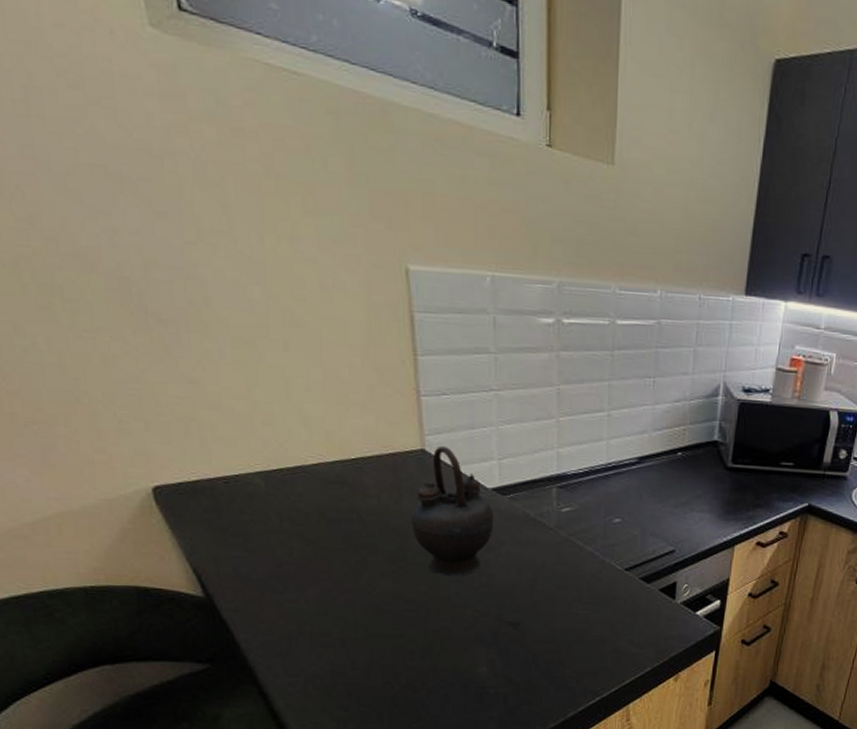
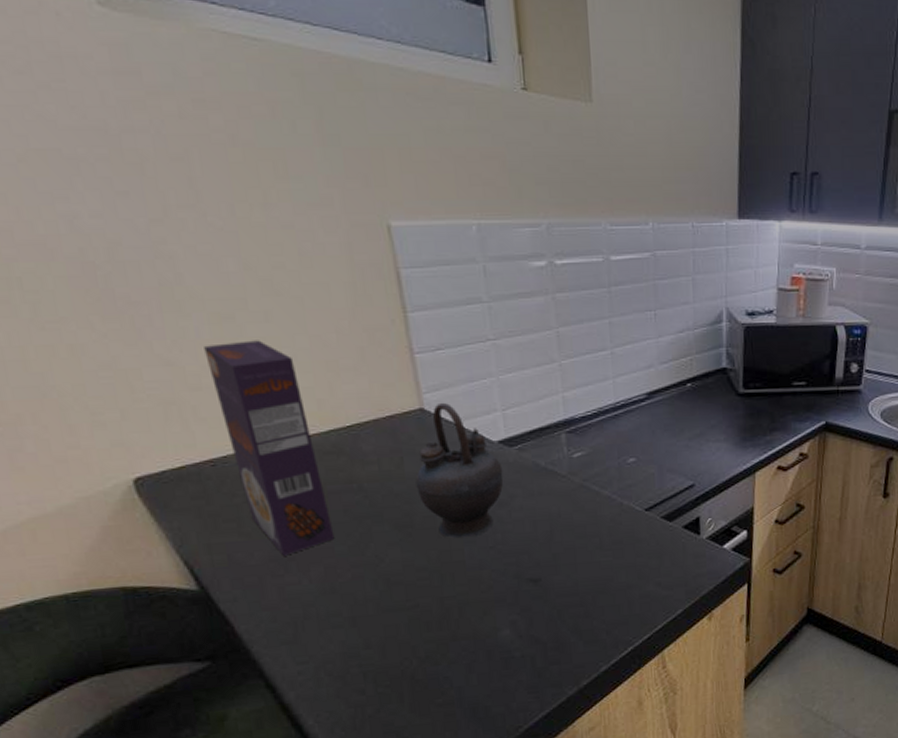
cereal box: none [225,367,332,575] -> present [204,340,335,556]

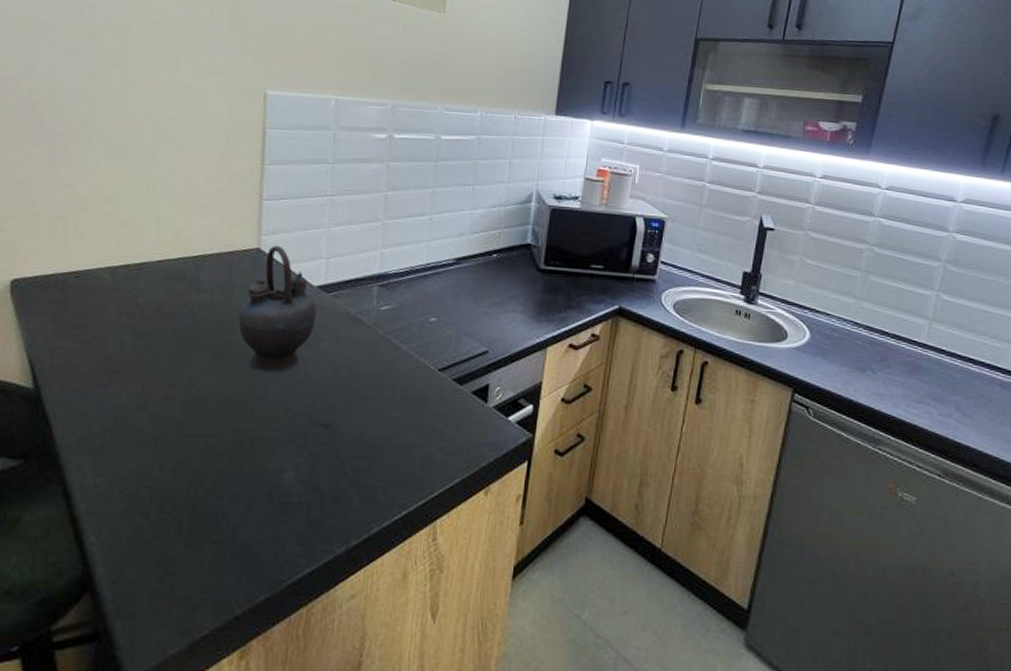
cereal box: present [204,340,335,556] -> none [94,174,165,368]

